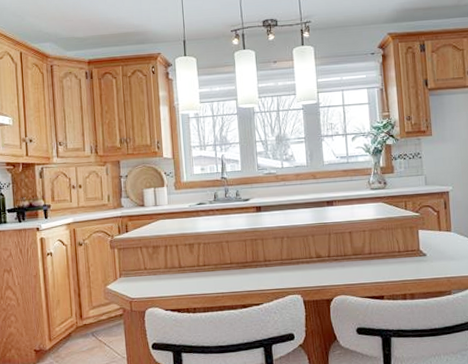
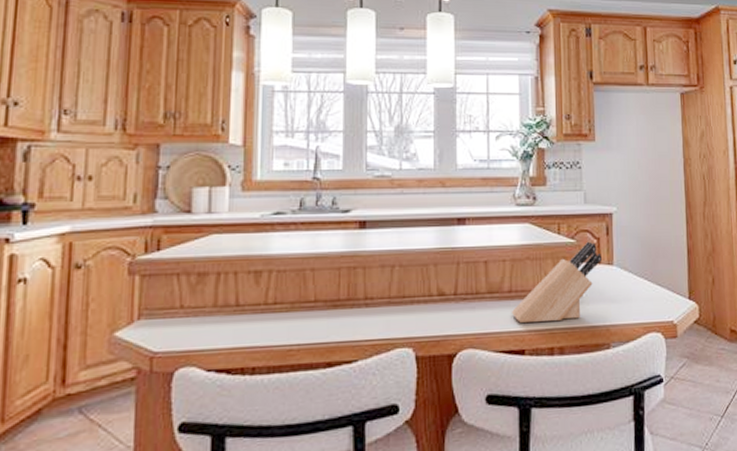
knife block: none [372,214,442,276] -> present [512,241,602,323]

